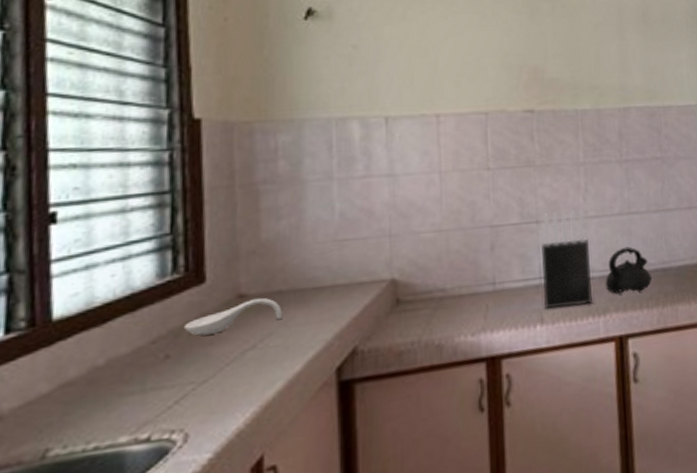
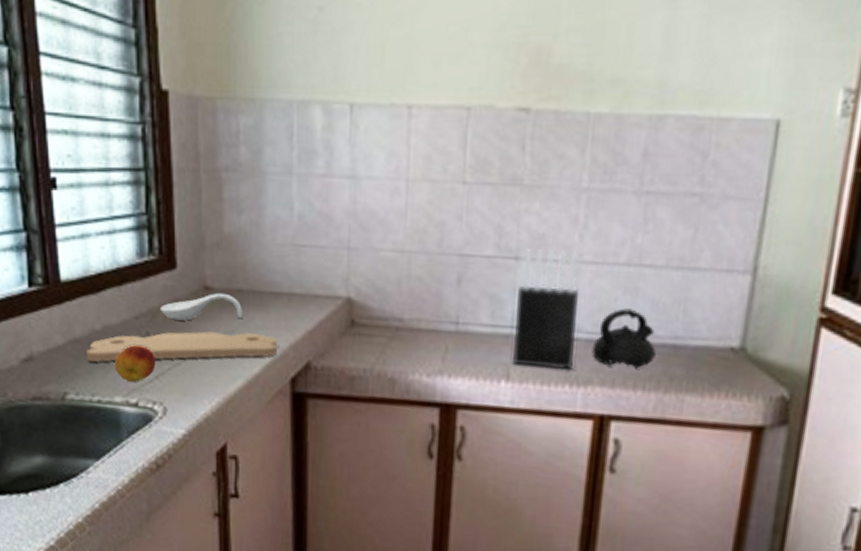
cutting board: none [82,330,320,404] -> present [87,331,277,362]
fruit: none [121,370,176,416] -> present [115,344,156,382]

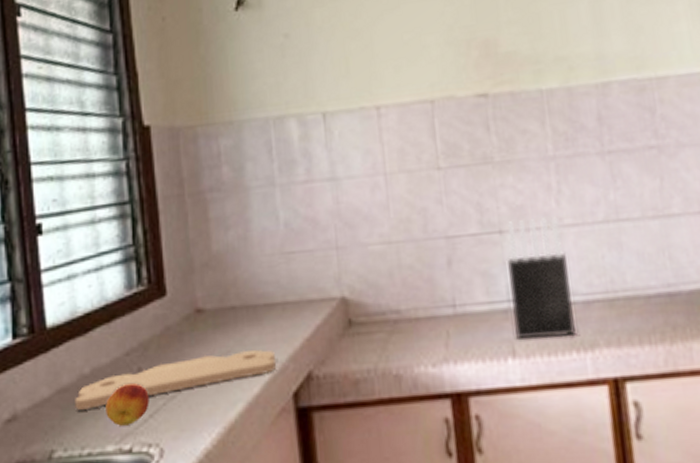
spoon rest: present [160,292,243,321] -> none [151,313,238,350]
teapot: present [592,308,656,369] -> none [590,263,654,325]

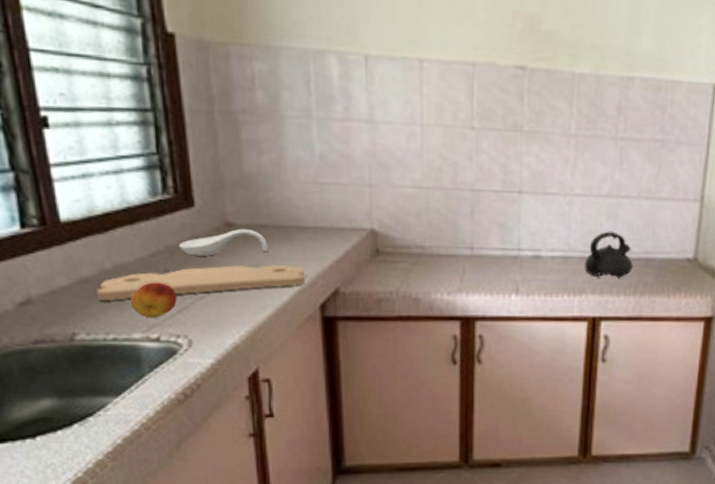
spoon rest: none [151,313,238,350] -> present [178,228,269,256]
knife block: present [507,217,576,340] -> none [521,184,572,283]
teapot: none [590,263,654,325] -> present [584,231,633,278]

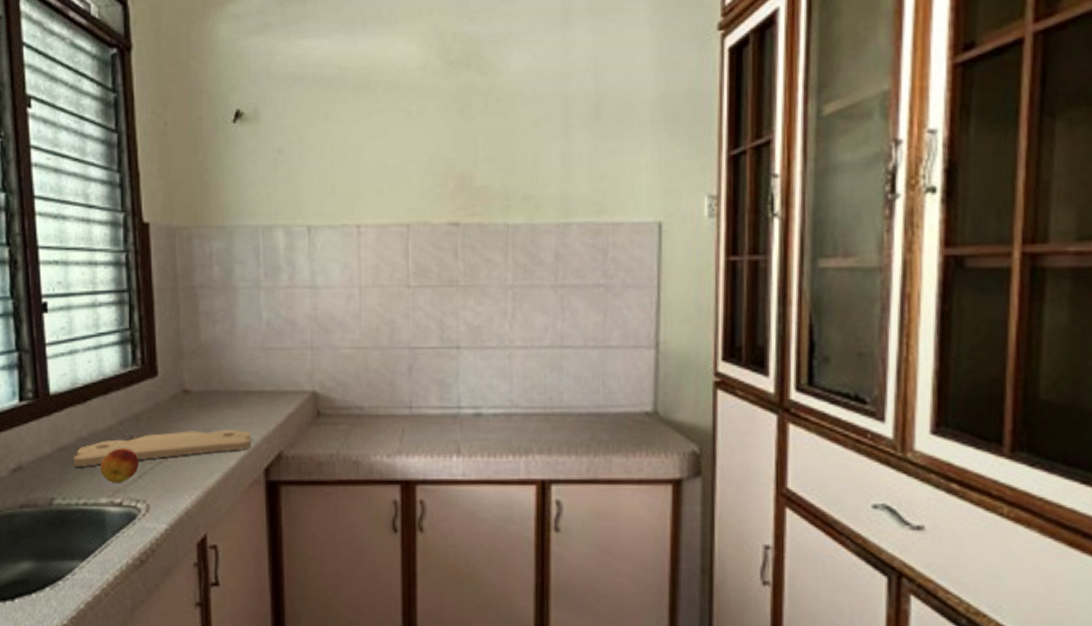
spoon rest: present [178,228,269,256] -> none [142,395,220,423]
teapot: present [584,231,633,278] -> none [529,384,583,436]

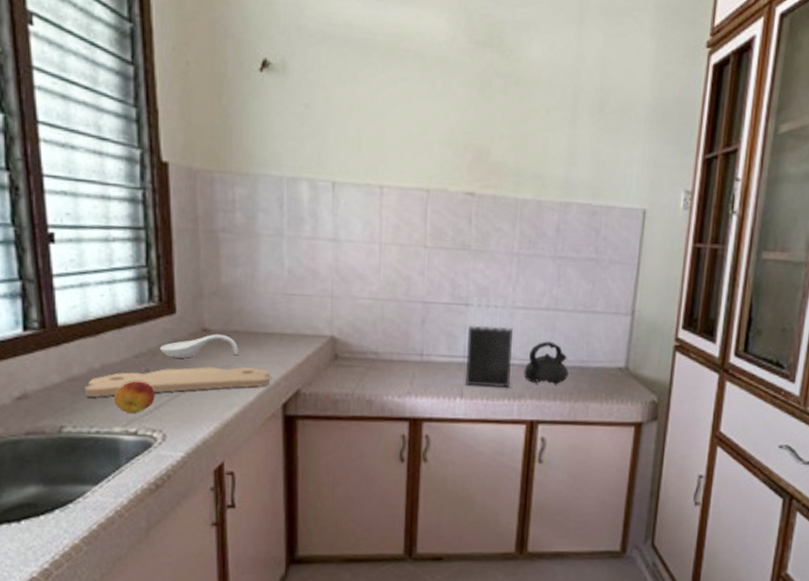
spoon rest: none [142,395,220,423] -> present [159,333,239,358]
knife block: none [461,339,513,443] -> present [466,298,513,389]
teapot: none [529,384,583,436] -> present [523,341,569,385]

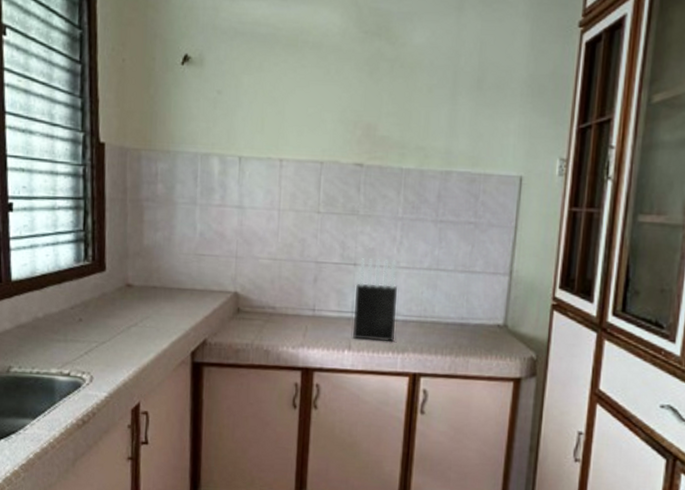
cutting board: present [85,366,270,397] -> none [29,317,181,342]
fruit: present [114,380,155,413] -> none [52,328,86,357]
spoon rest: present [159,333,239,358] -> none [91,289,156,310]
teapot: present [523,341,569,385] -> none [407,299,449,340]

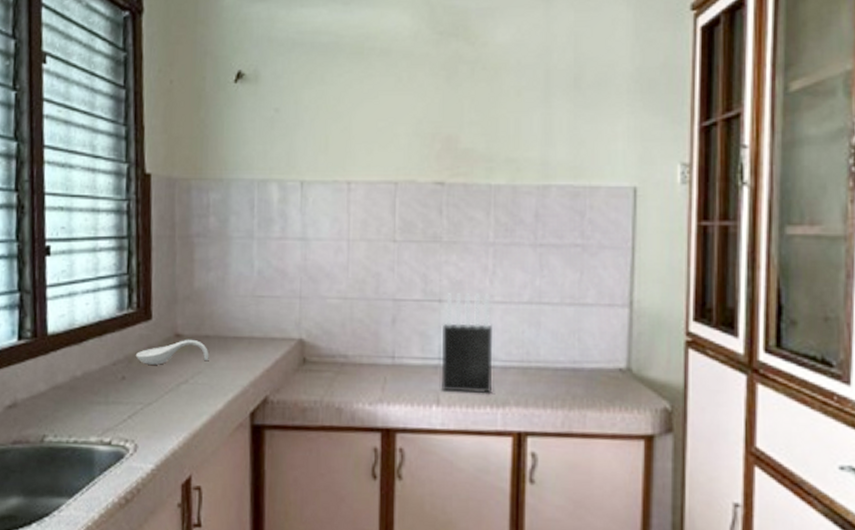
spoon rest: none [91,289,156,310] -> present [135,339,209,365]

